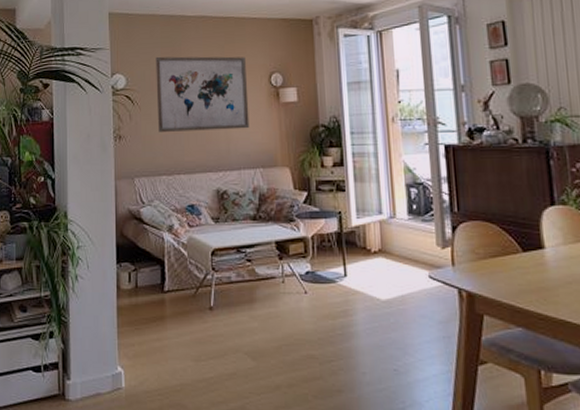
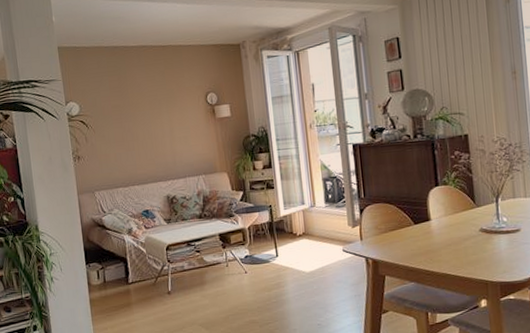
wall art: present [155,56,250,132] -> none [104,80,191,151]

